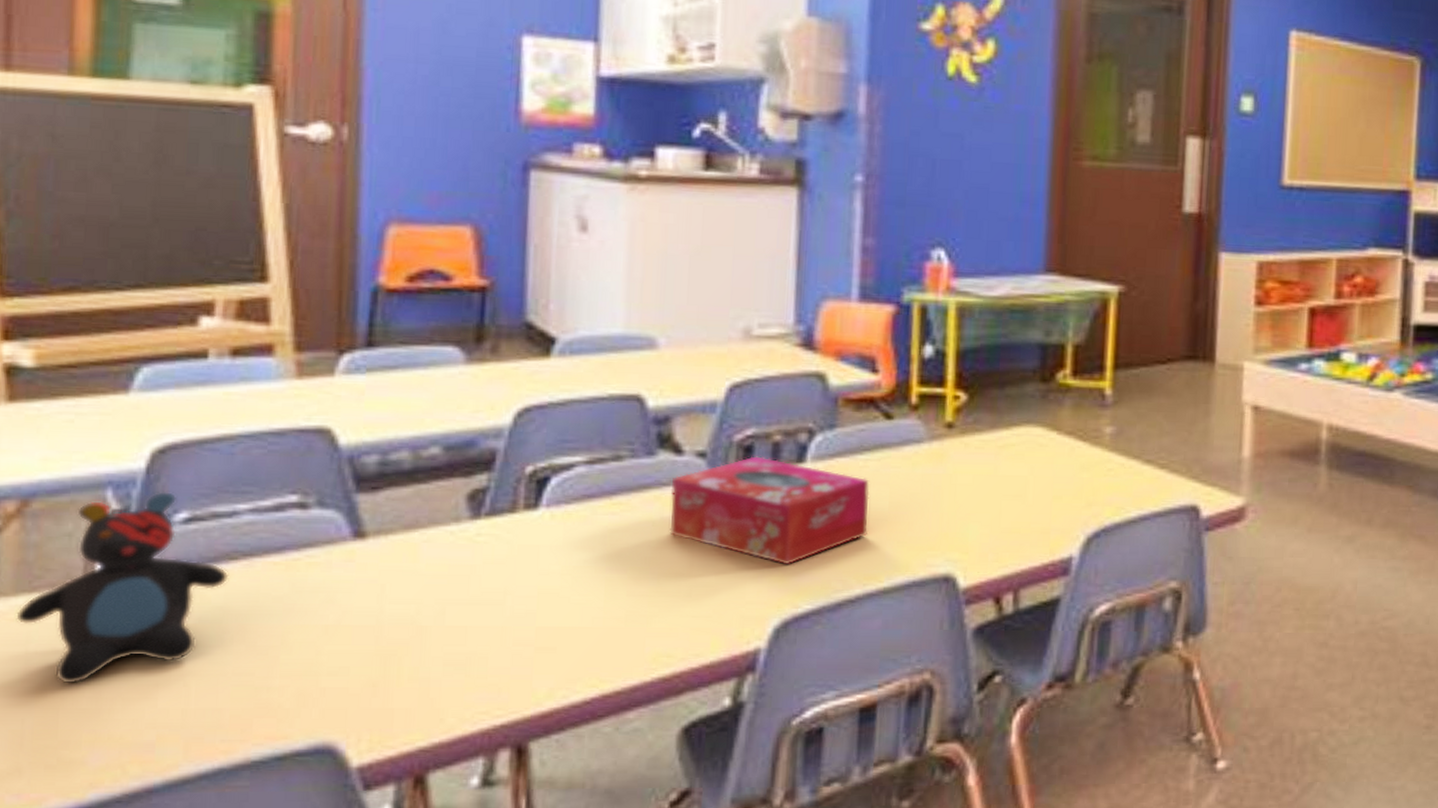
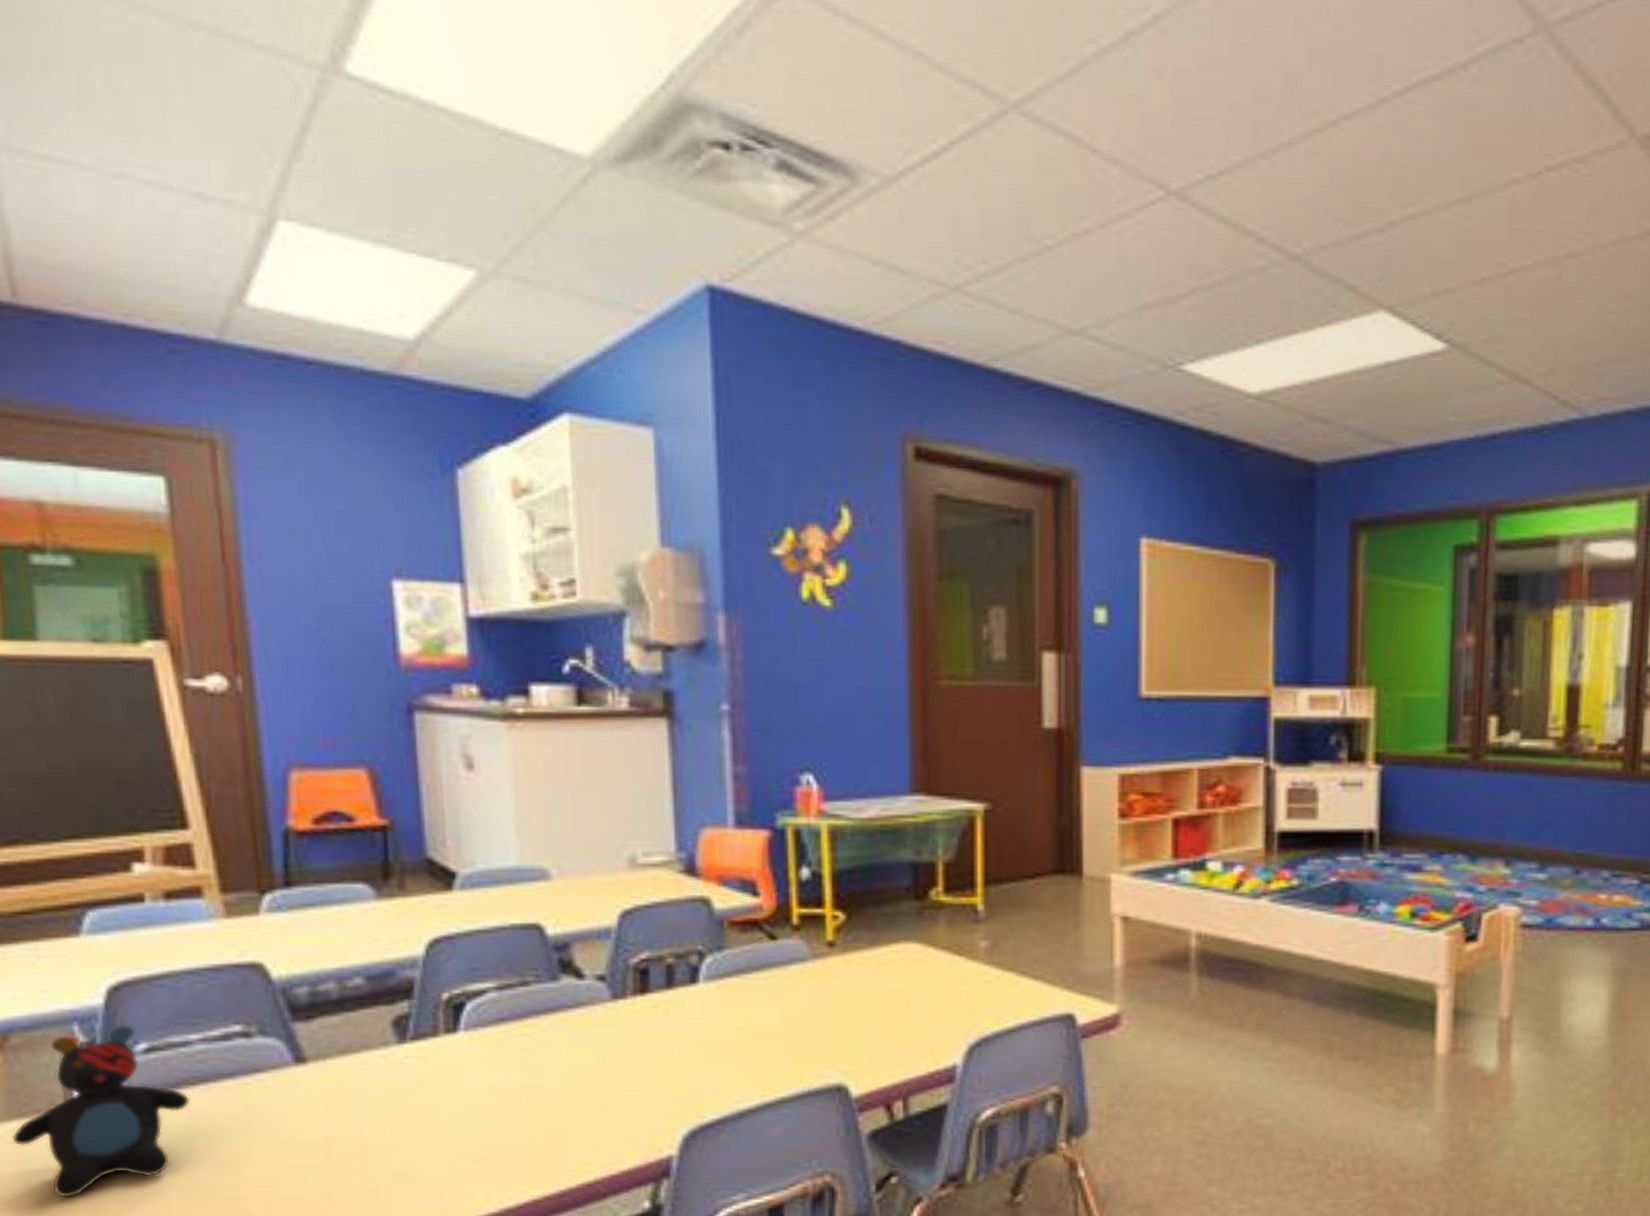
tissue box: present [669,456,870,565] -> none [576,978,762,1079]

